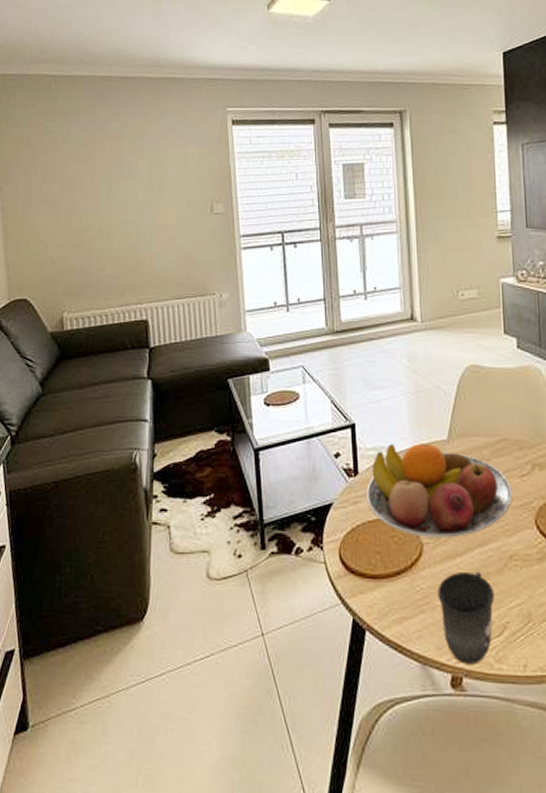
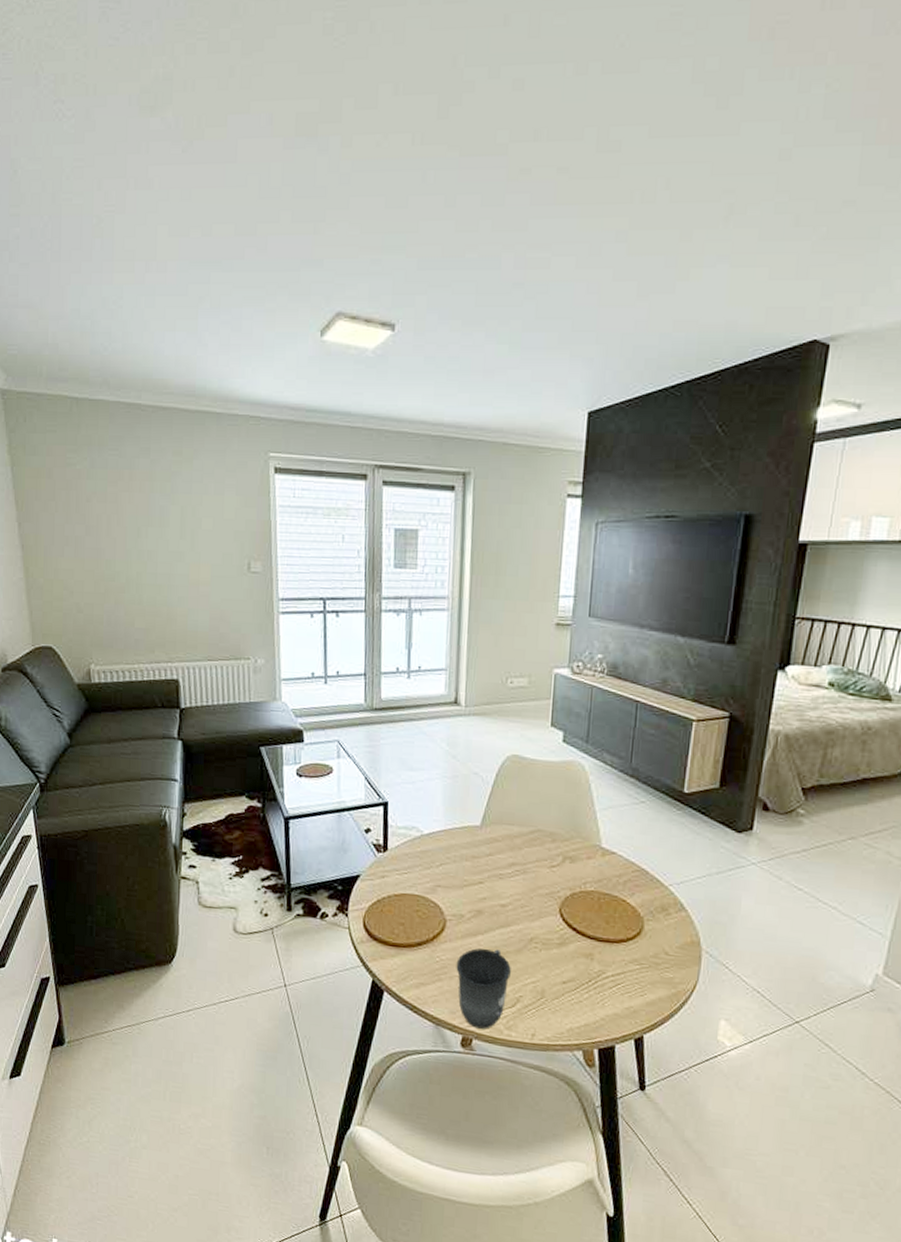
fruit bowl: present [367,442,513,538] -> none [394,825,541,917]

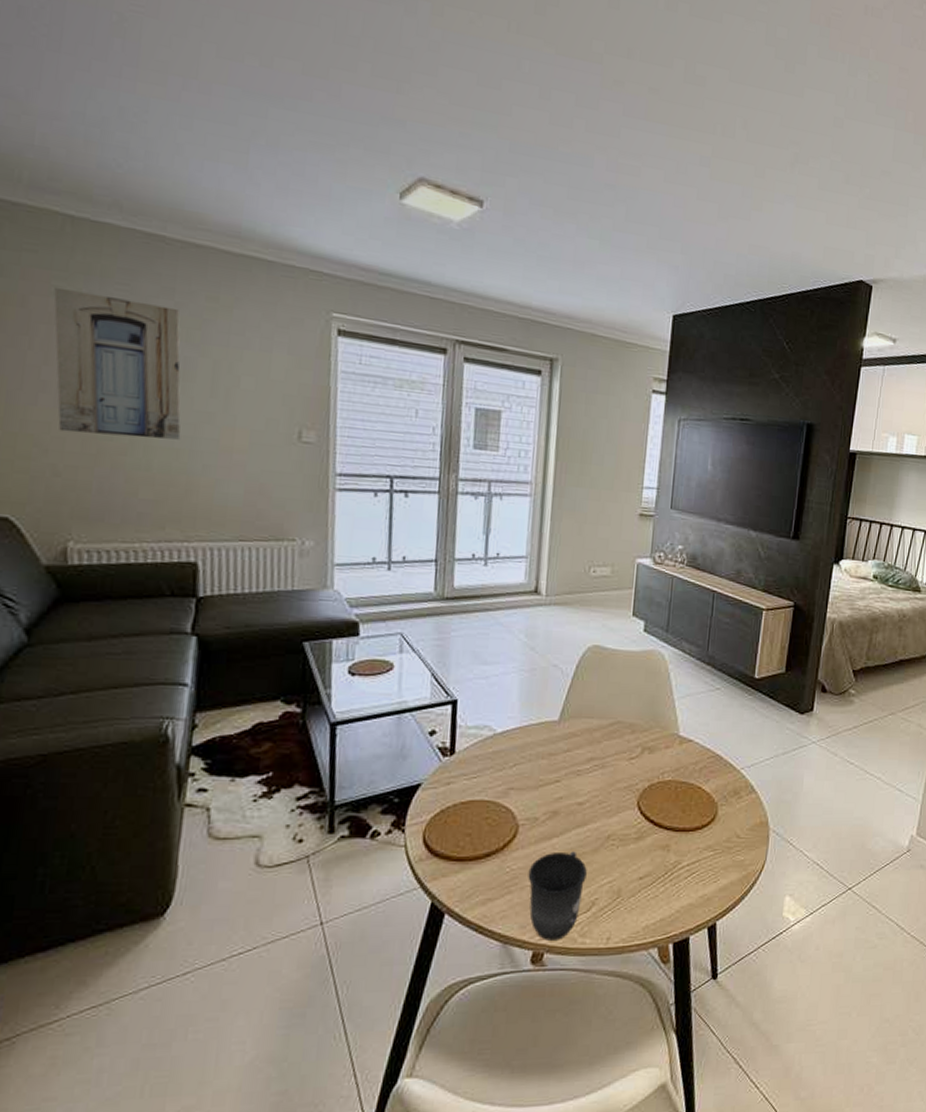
wall art: none [69,458,161,578] -> present [53,286,181,440]

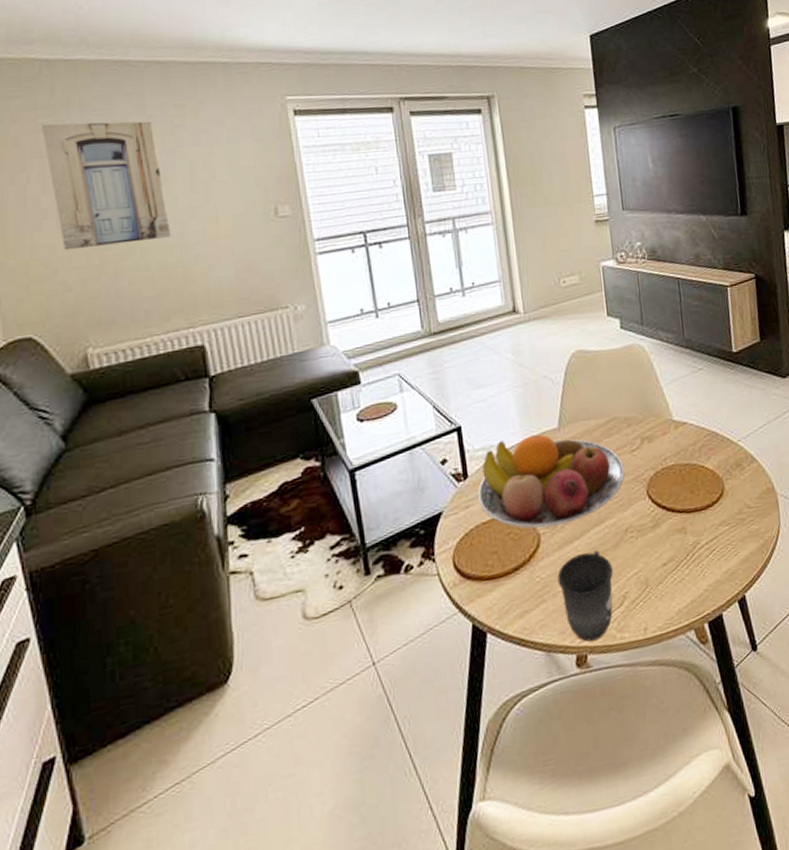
fruit bowl: none [461,722,619,819] -> present [478,434,625,529]

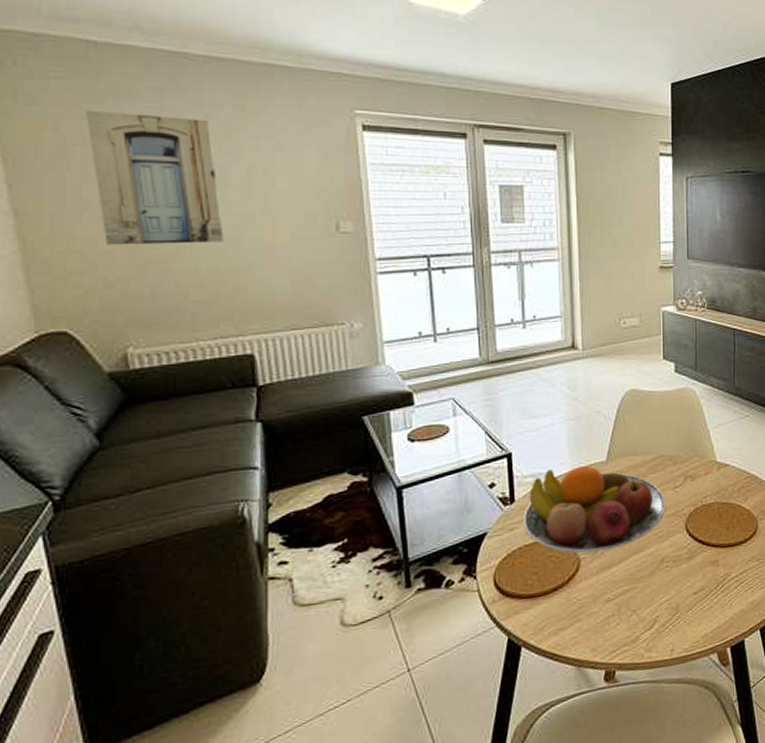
mug: present [557,550,613,642] -> none [593,576,646,659]

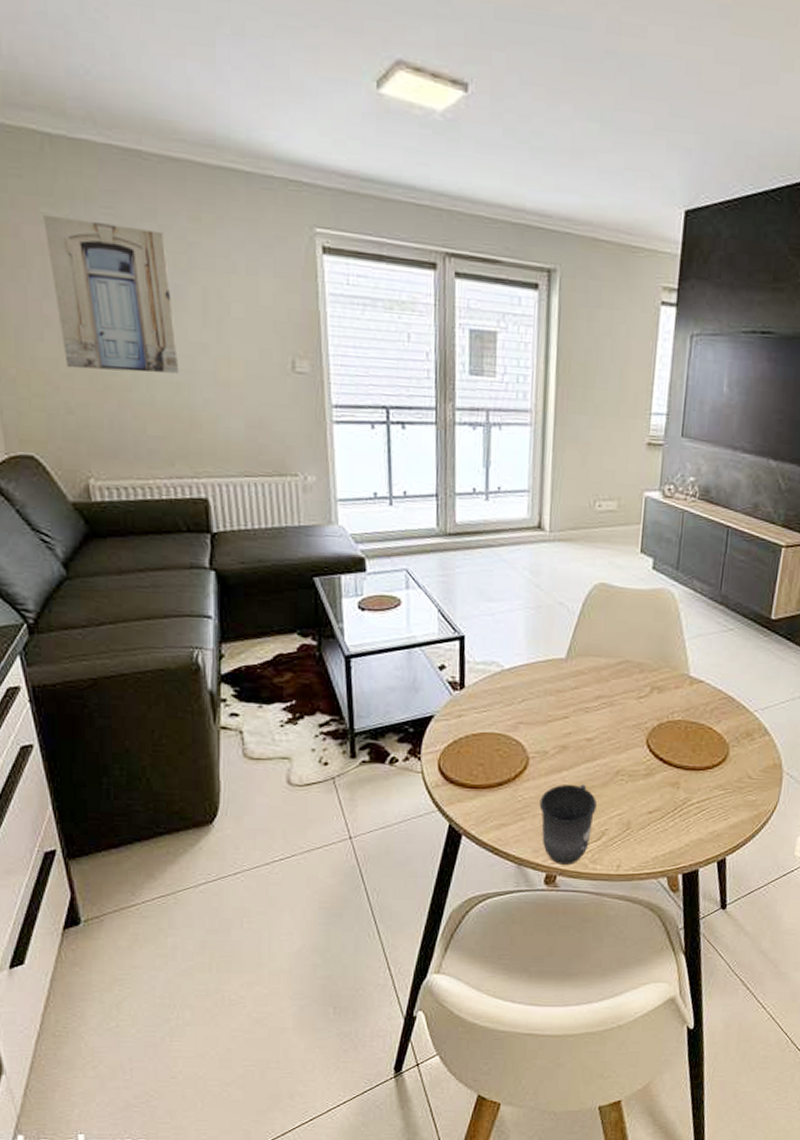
fruit bowl: present [524,465,666,554] -> none [472,659,628,753]
mug: none [593,576,646,659] -> present [539,784,597,865]

